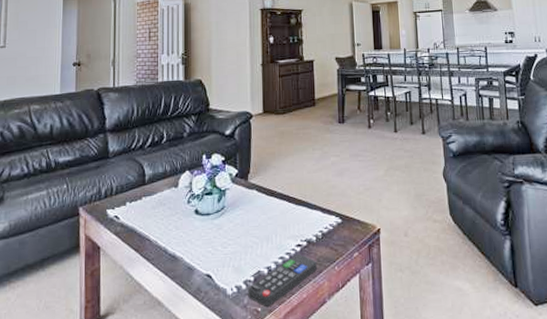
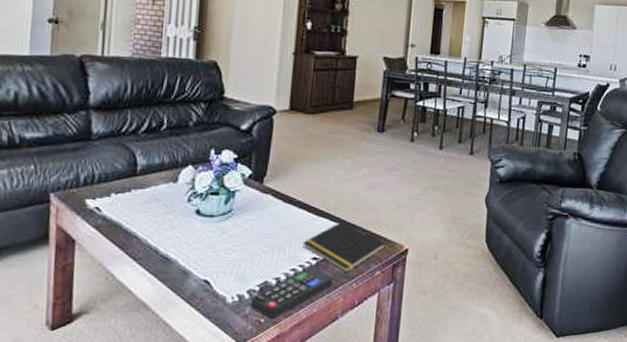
notepad: none [287,207,360,257] -> present [303,221,386,273]

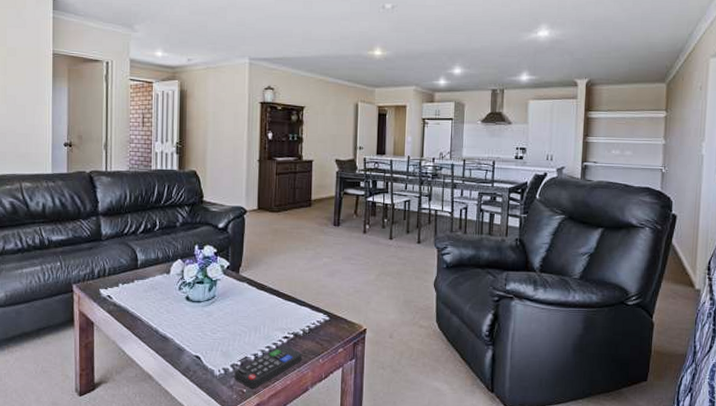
notepad: present [303,221,386,273] -> none [275,304,346,350]

